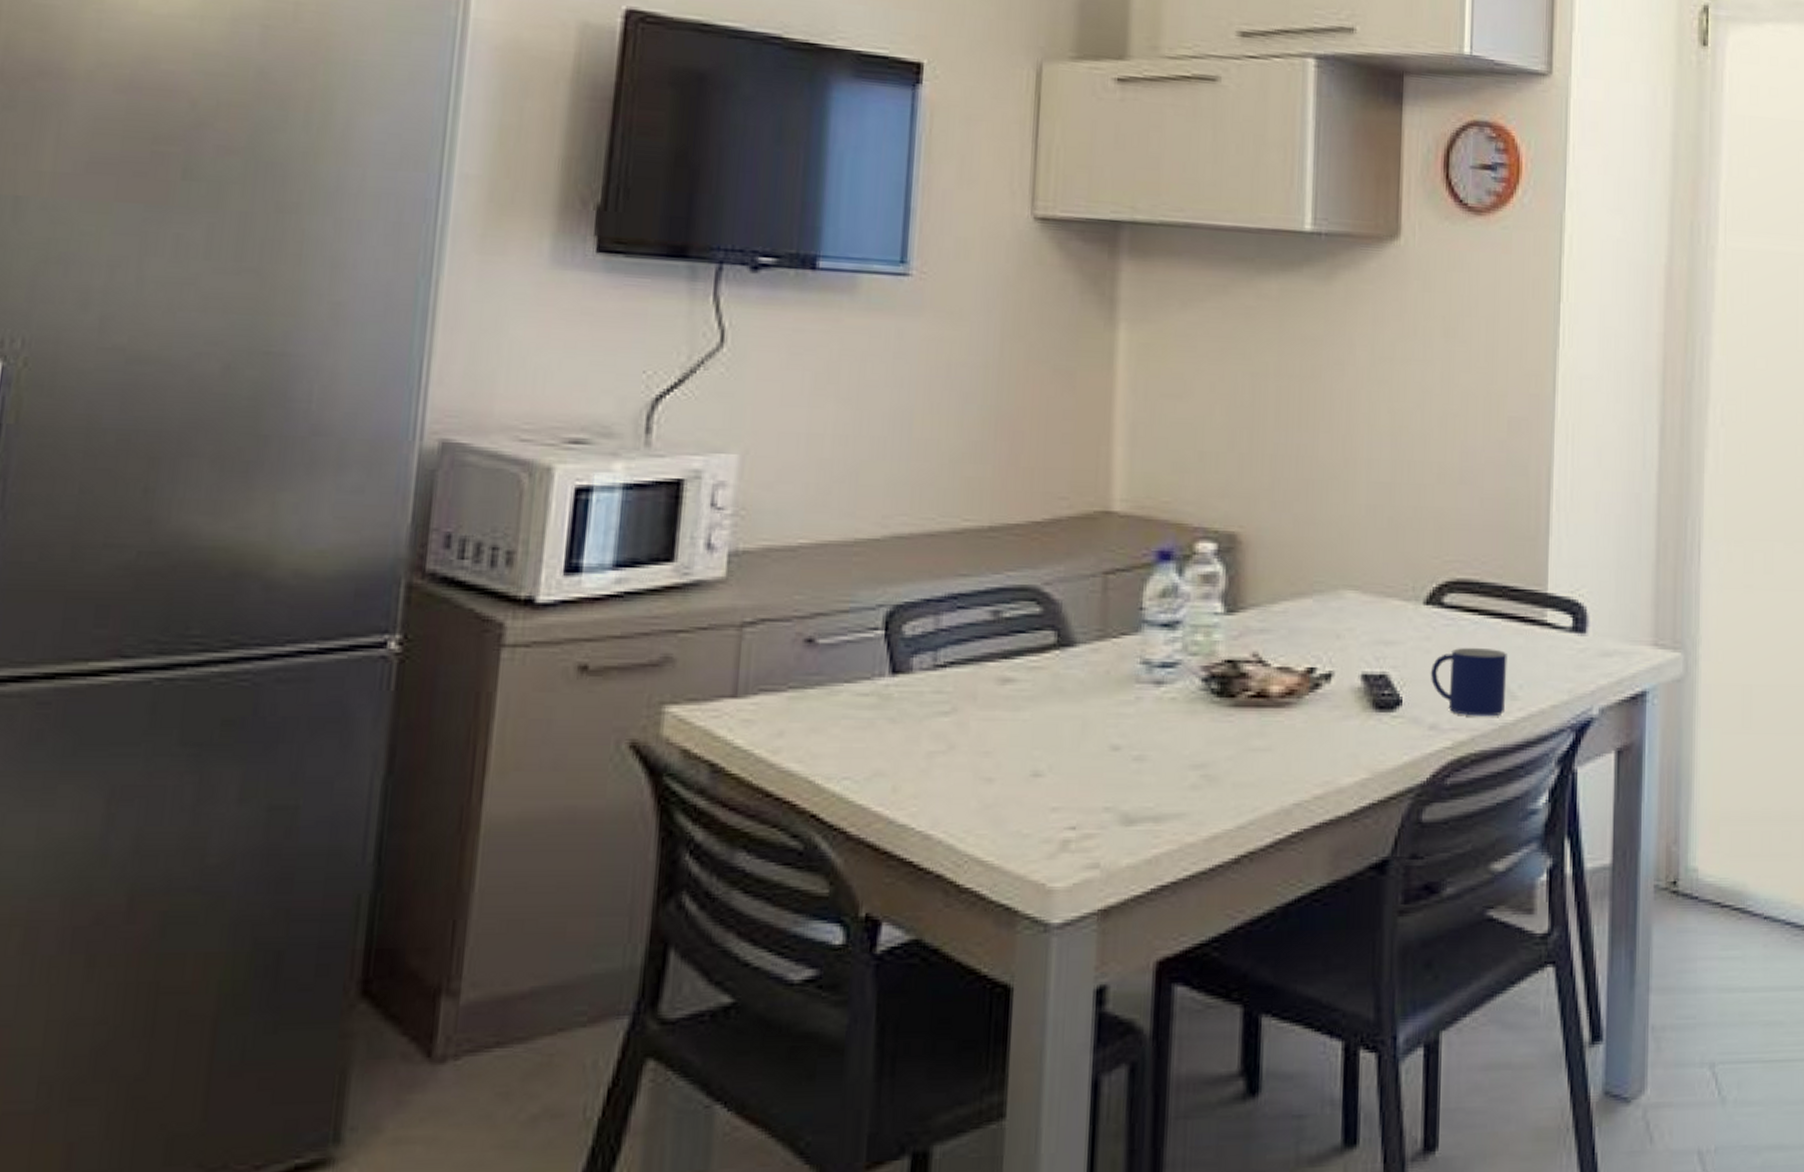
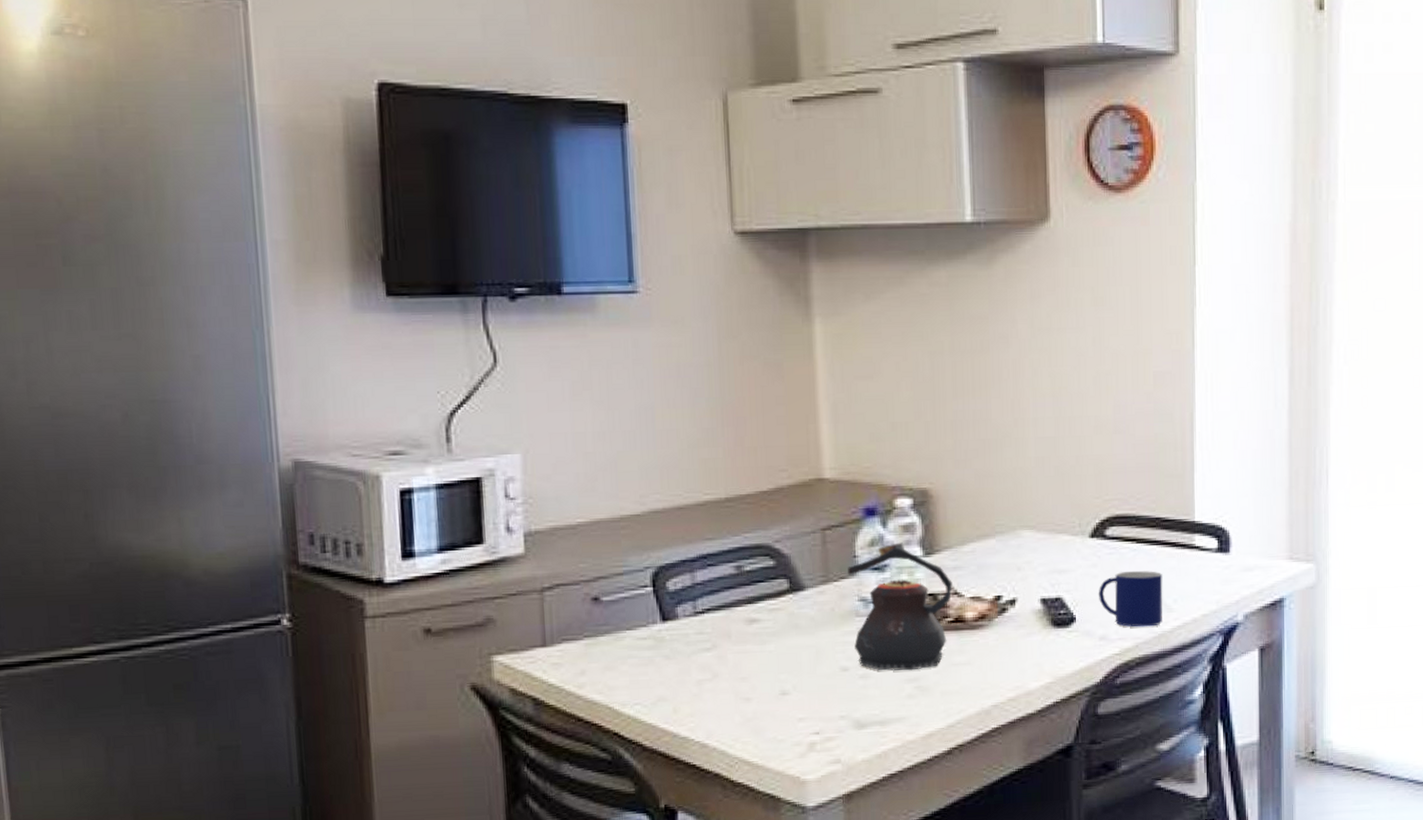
teapot: none [1130,595,1257,755] -> present [848,542,953,671]

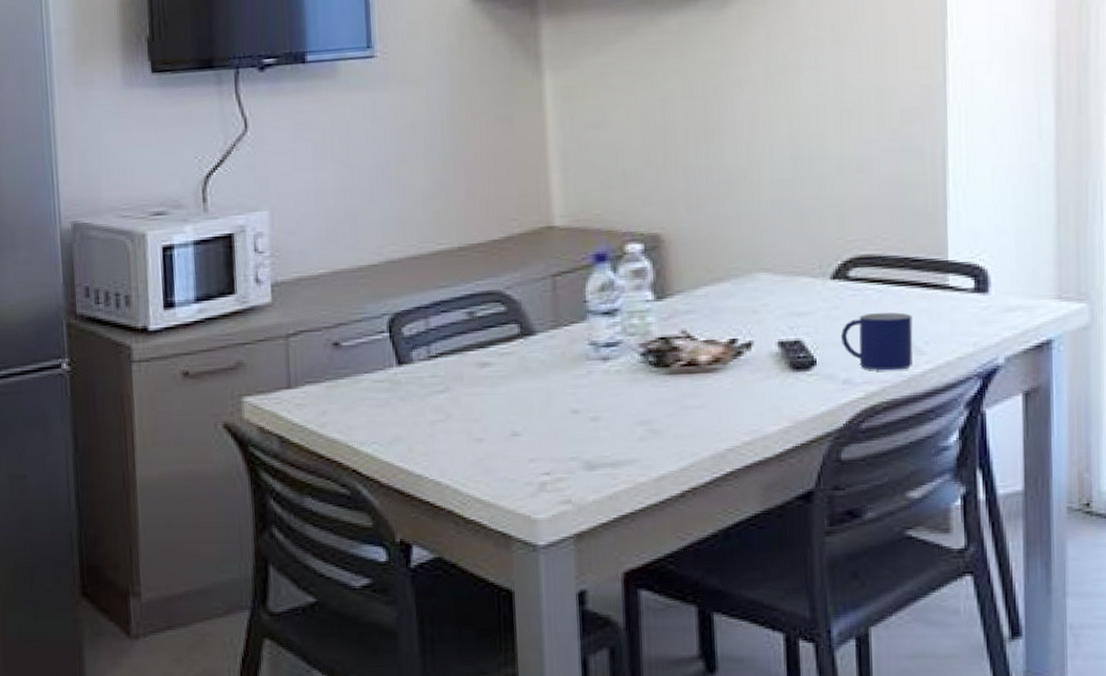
teapot: present [848,542,953,671] -> none [578,287,685,414]

